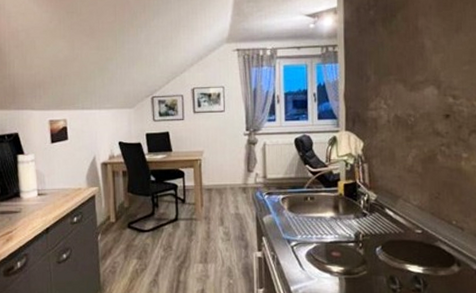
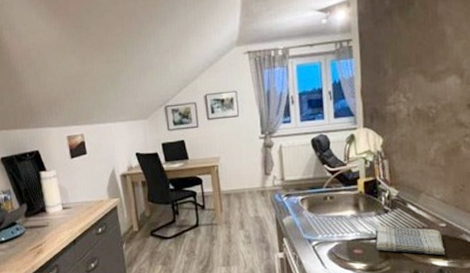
dish towel: none [353,229,421,261] -> present [376,225,446,255]

